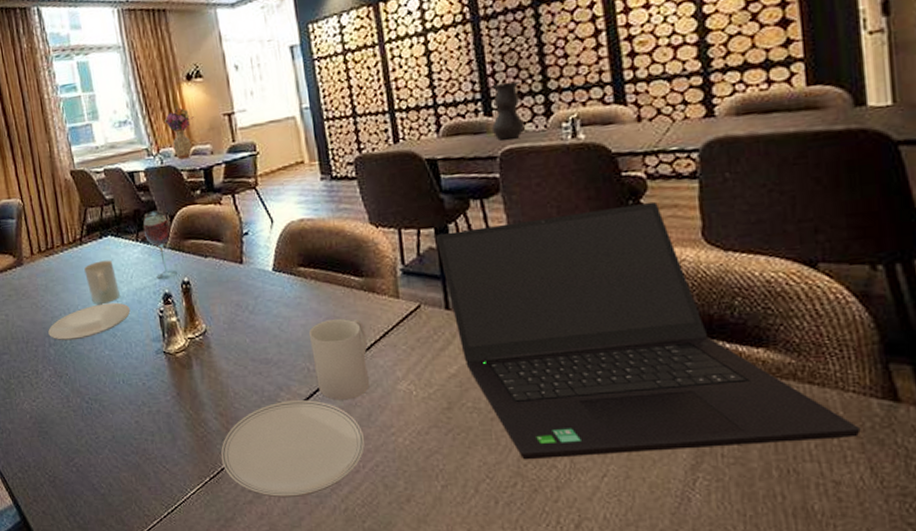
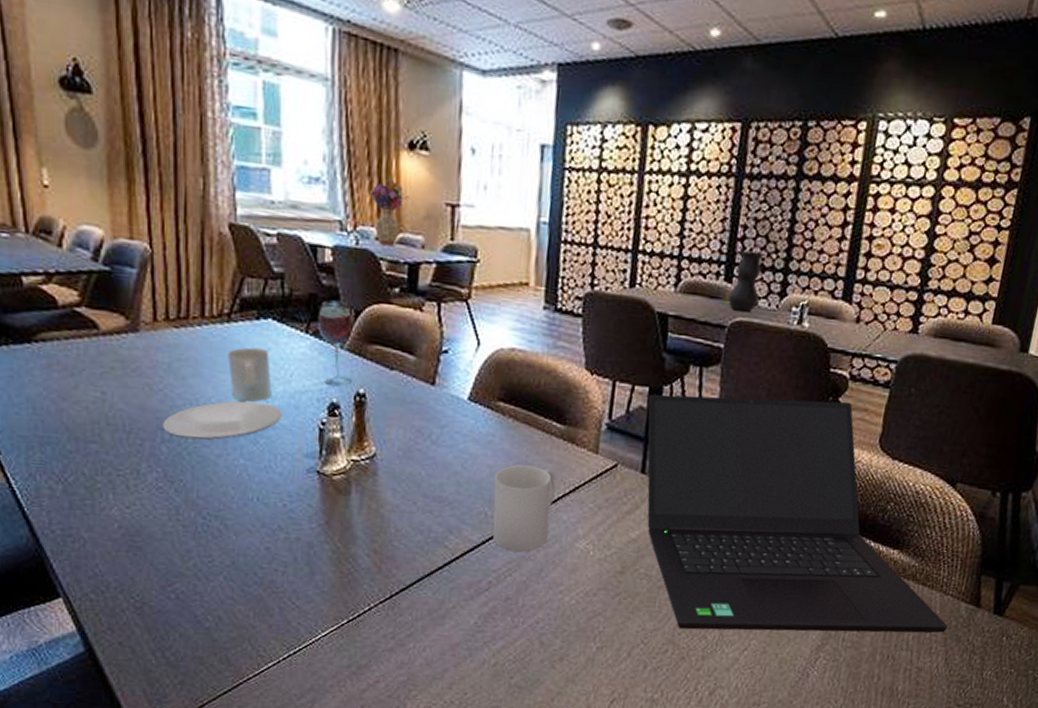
plate: present [220,400,365,498] -> none [365,545,531,649]

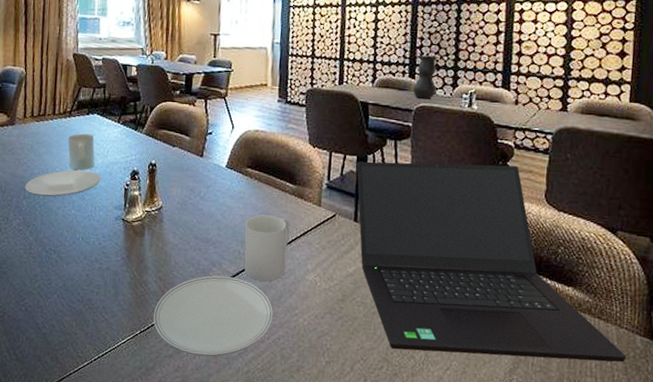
wineglass: present [317,300,353,387] -> none [125,100,149,159]
plate: none [365,545,531,649] -> present [153,275,274,357]
flower arrangement: present [370,178,409,247] -> none [162,19,186,64]

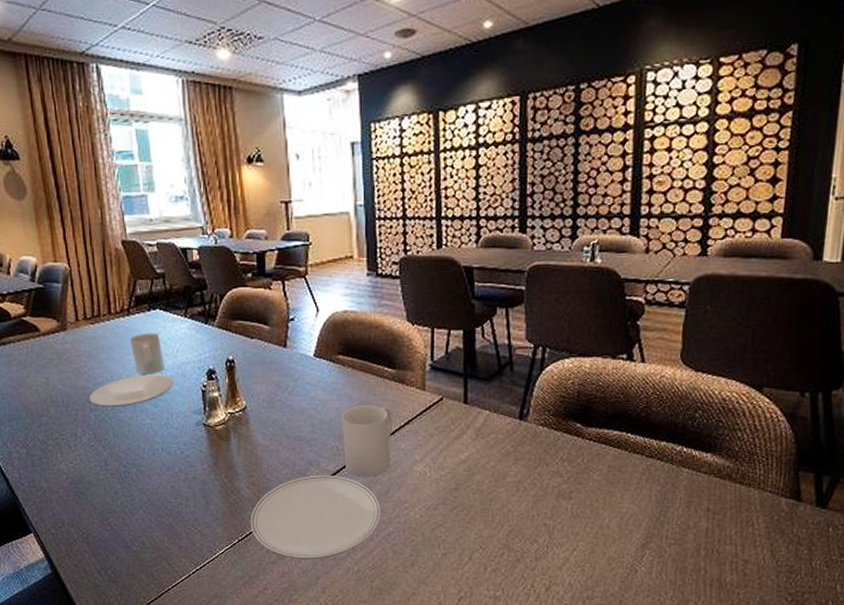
laptop: present [356,161,627,363] -> none [463,325,770,535]
vase: present [412,55,439,100] -> none [524,203,554,258]

